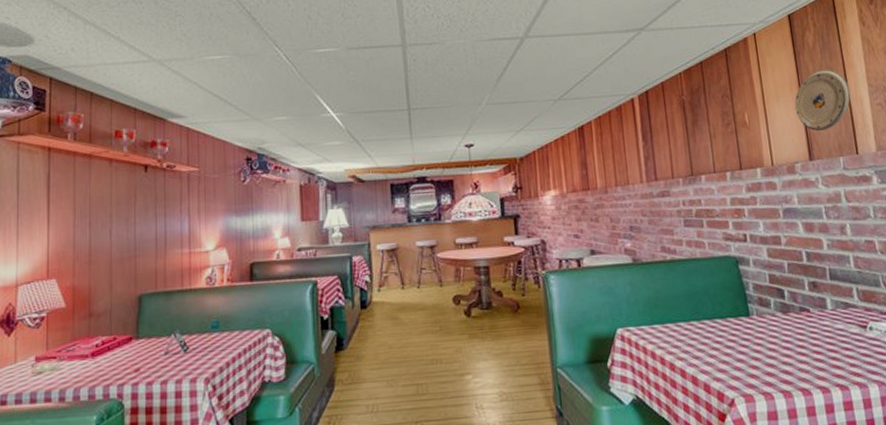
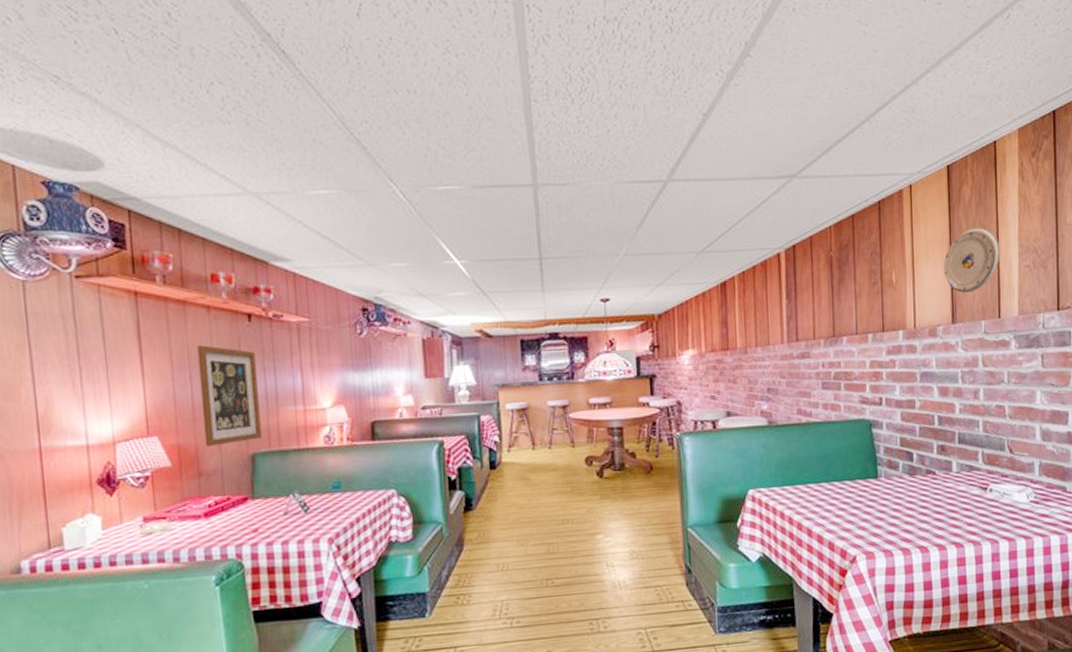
wall art: none [97,194,149,288] -> present [197,345,262,446]

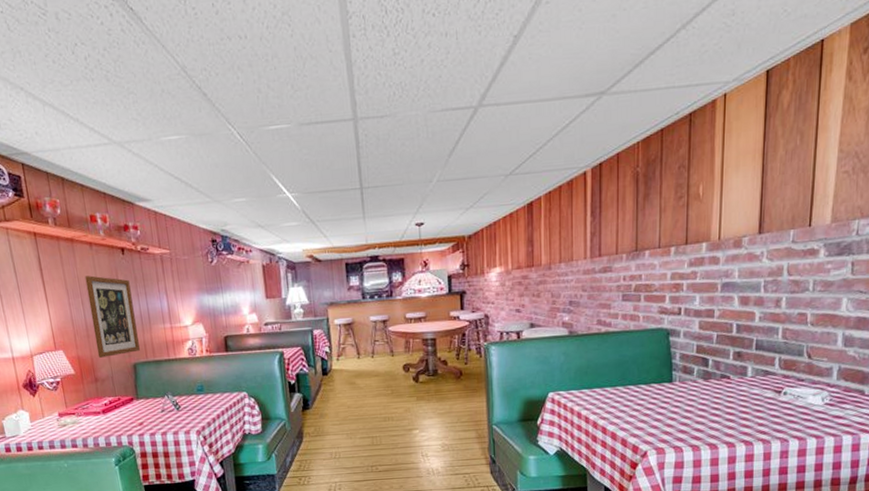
plate: present [943,226,1001,293] -> none [753,133,818,203]

